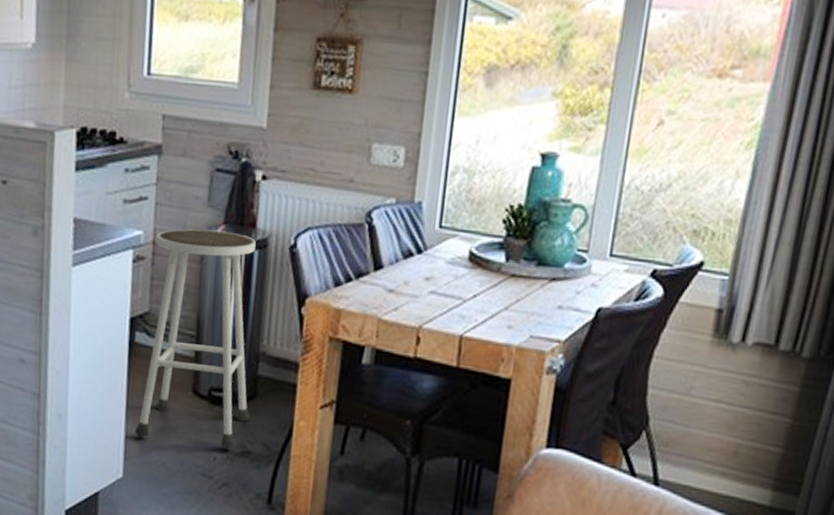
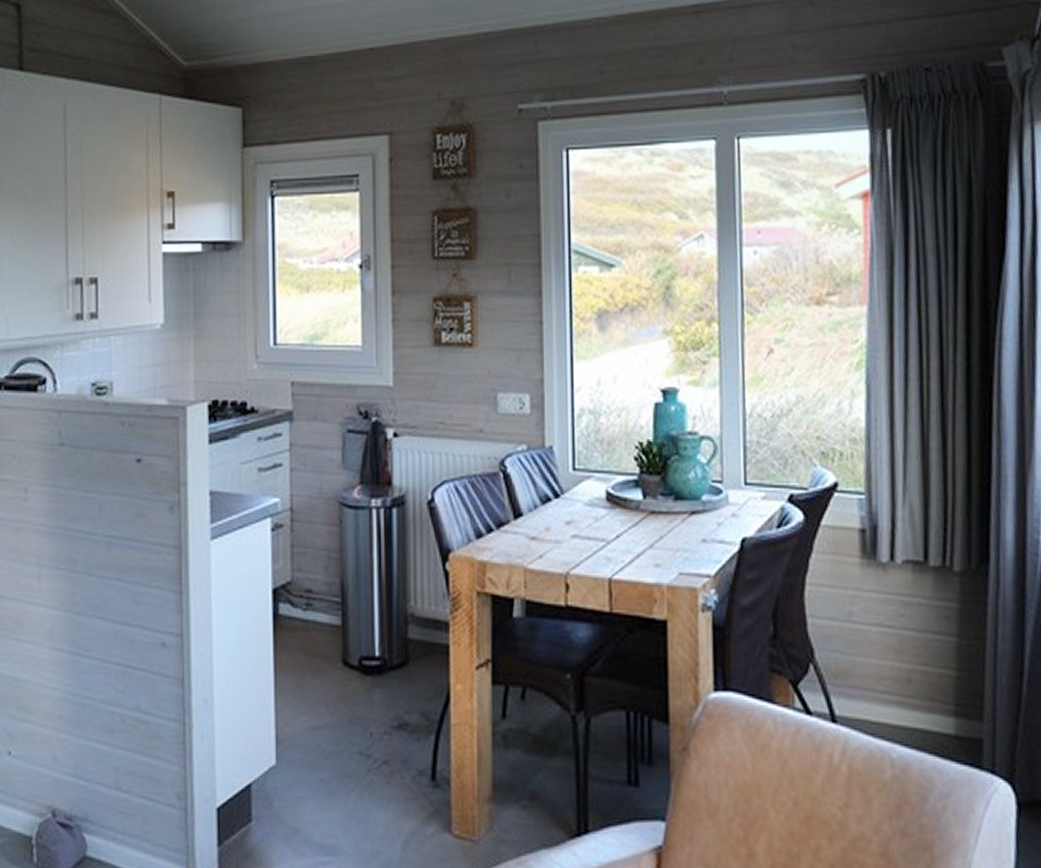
stool: present [134,229,256,449] -> none [285,491,404,722]

